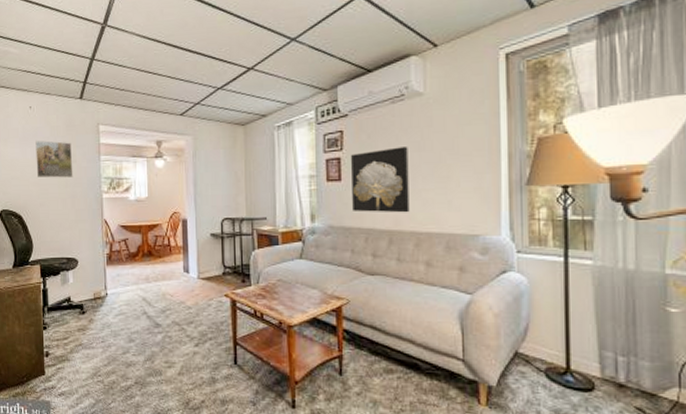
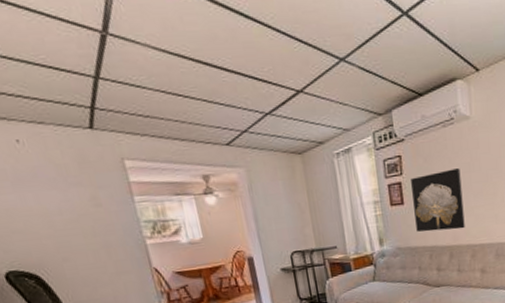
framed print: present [35,140,73,178] -> none [36,182,102,229]

